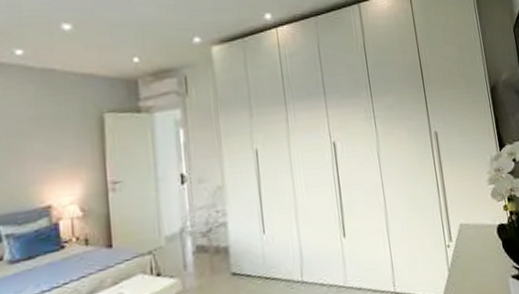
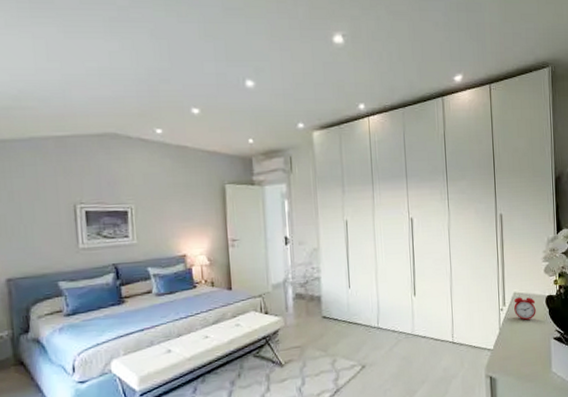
alarm clock: none [461,223,488,257] -> present [514,293,536,320]

